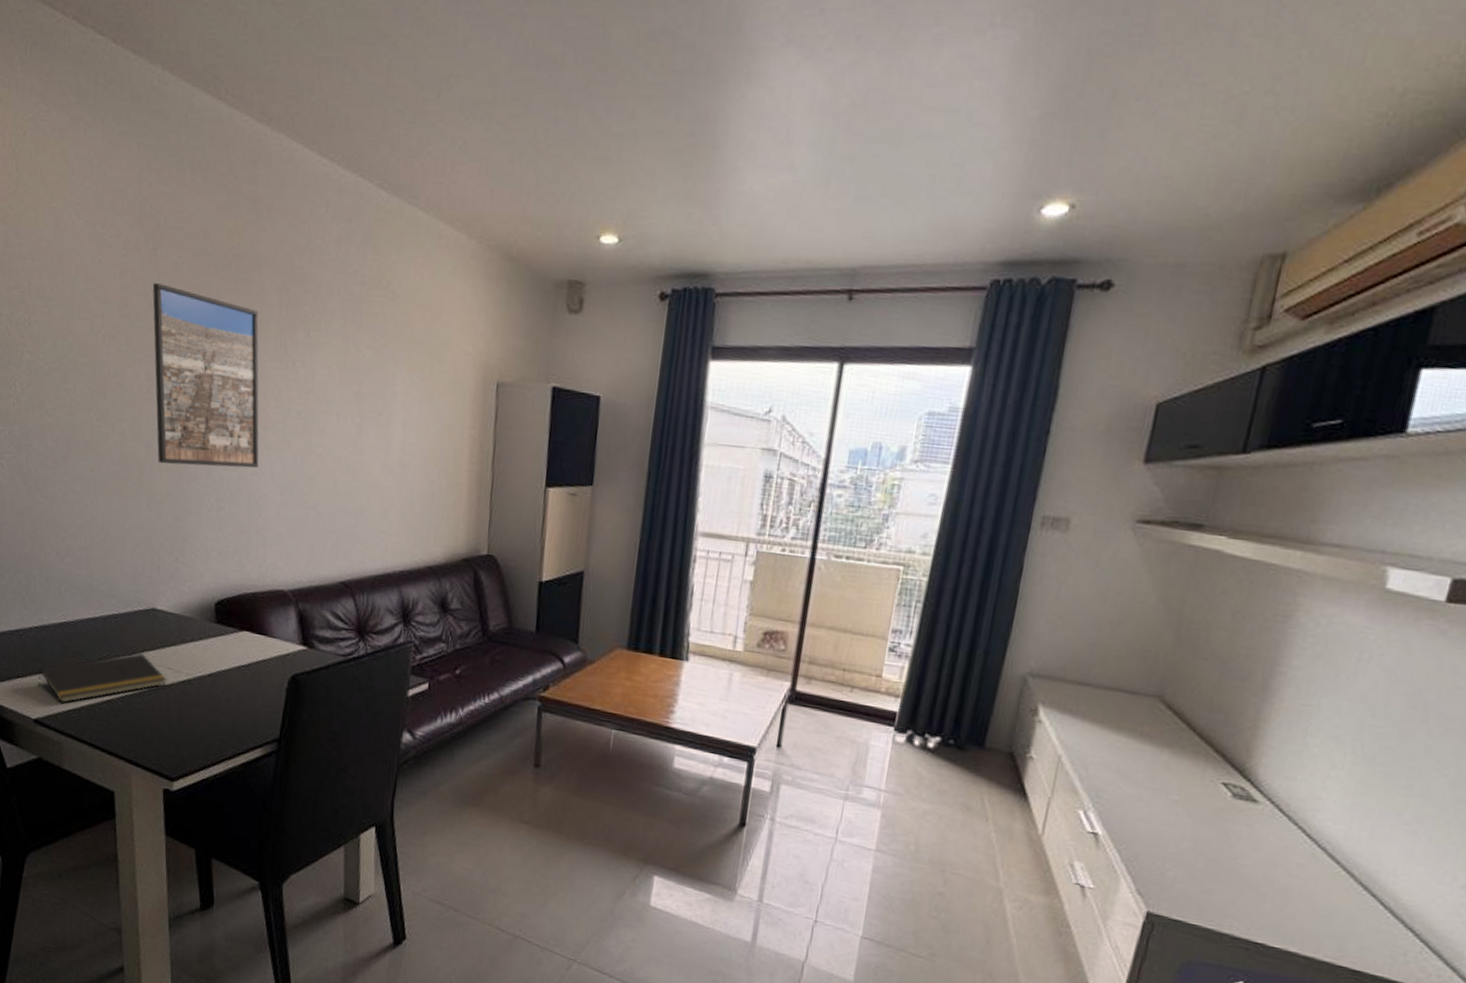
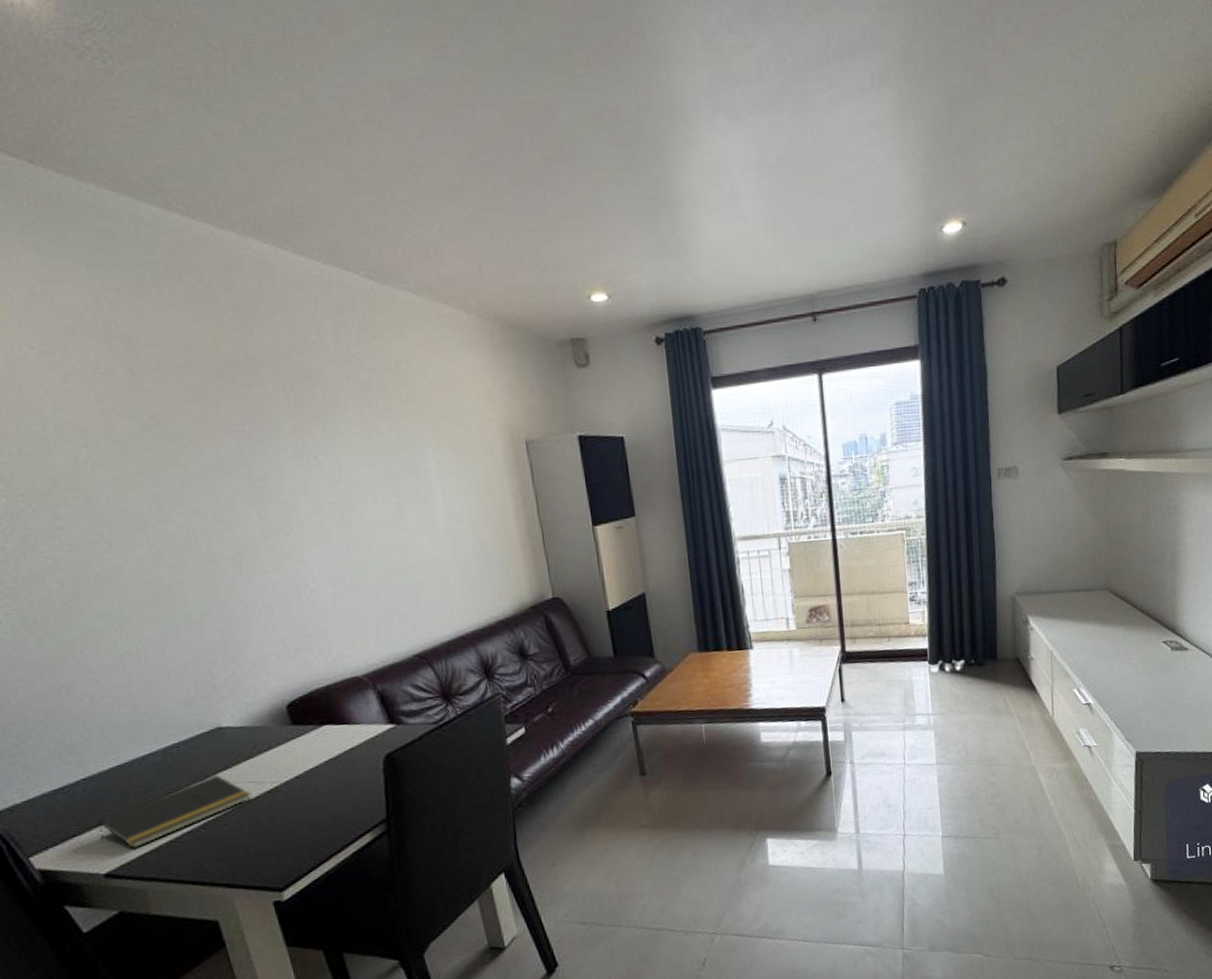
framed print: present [152,282,259,468] -> none [138,401,302,582]

